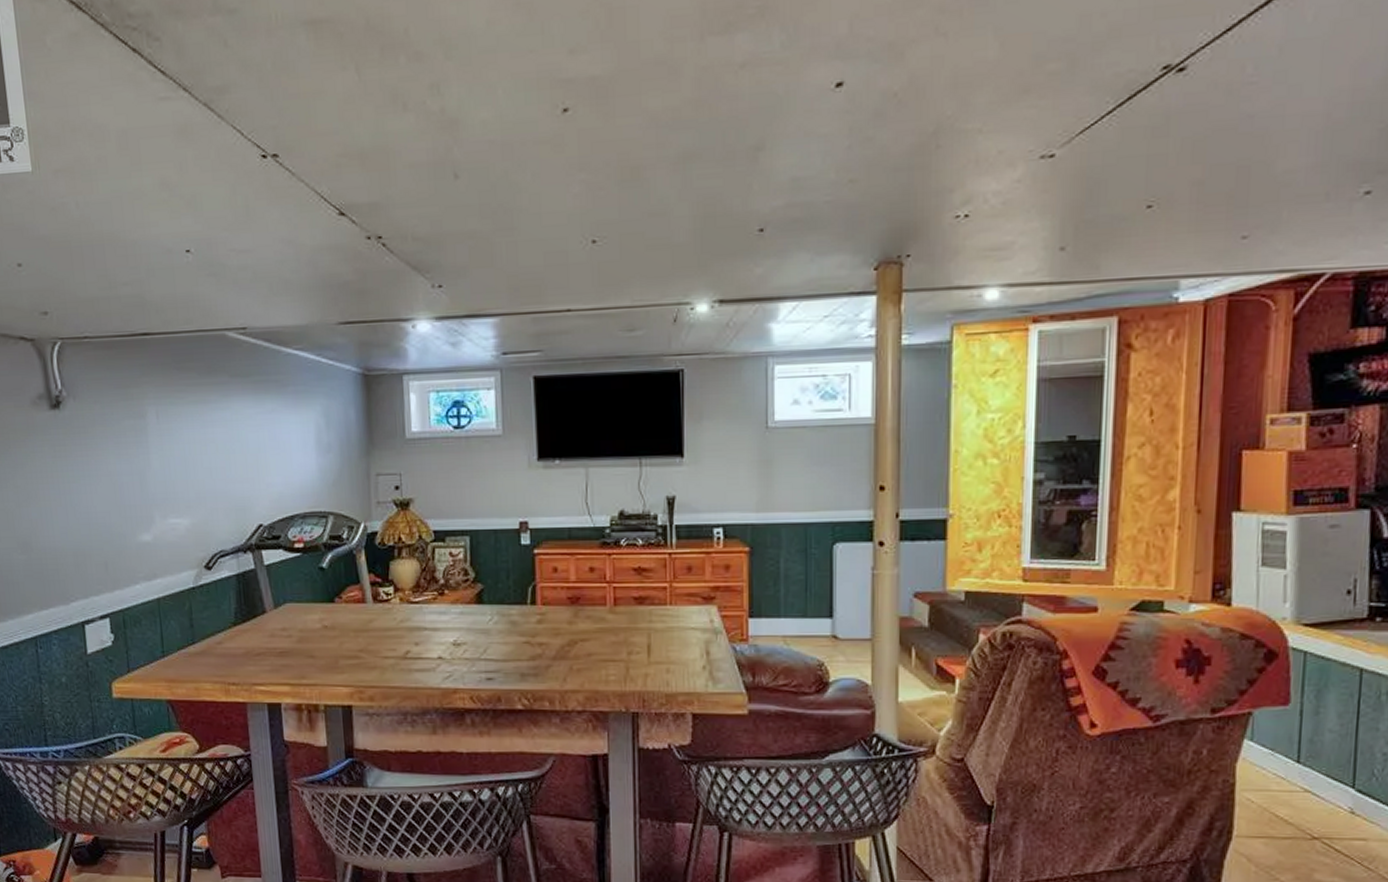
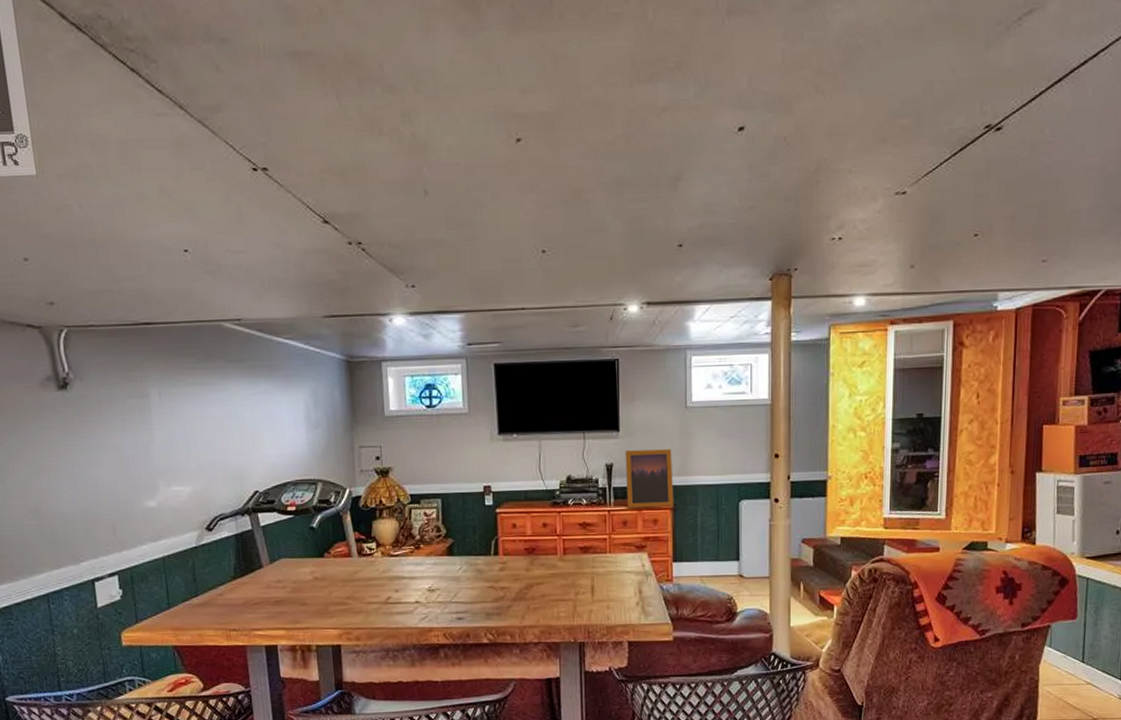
picture frame: none [690,479,751,552] -> present [625,449,674,509]

